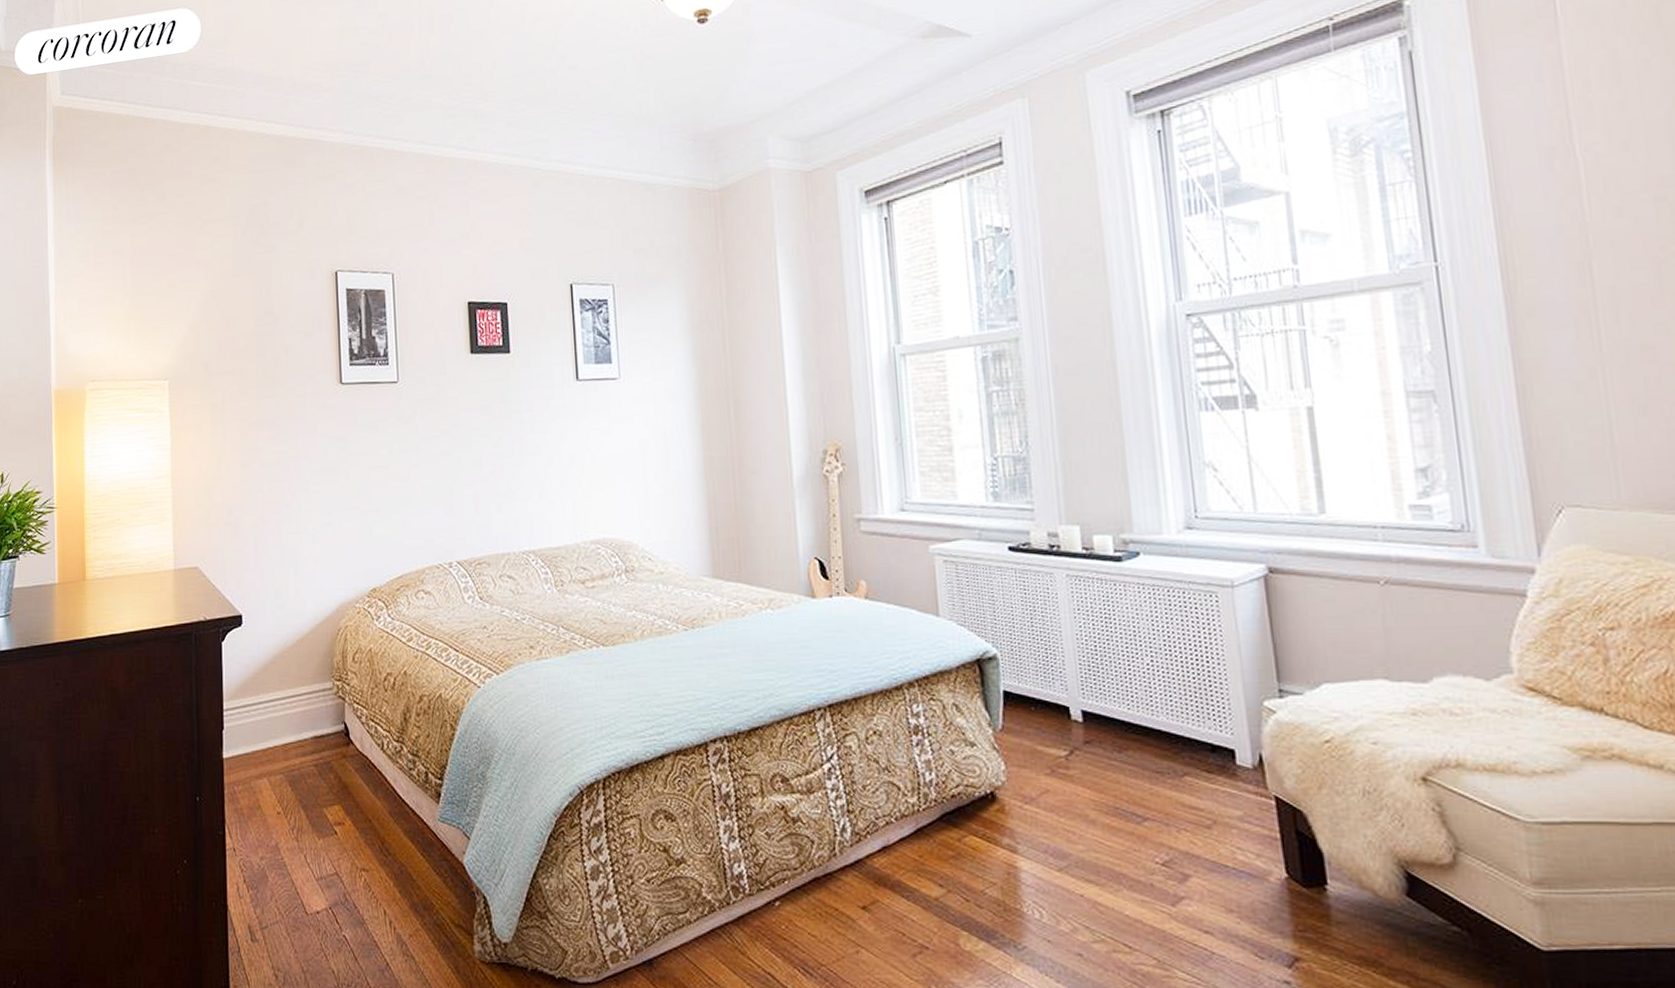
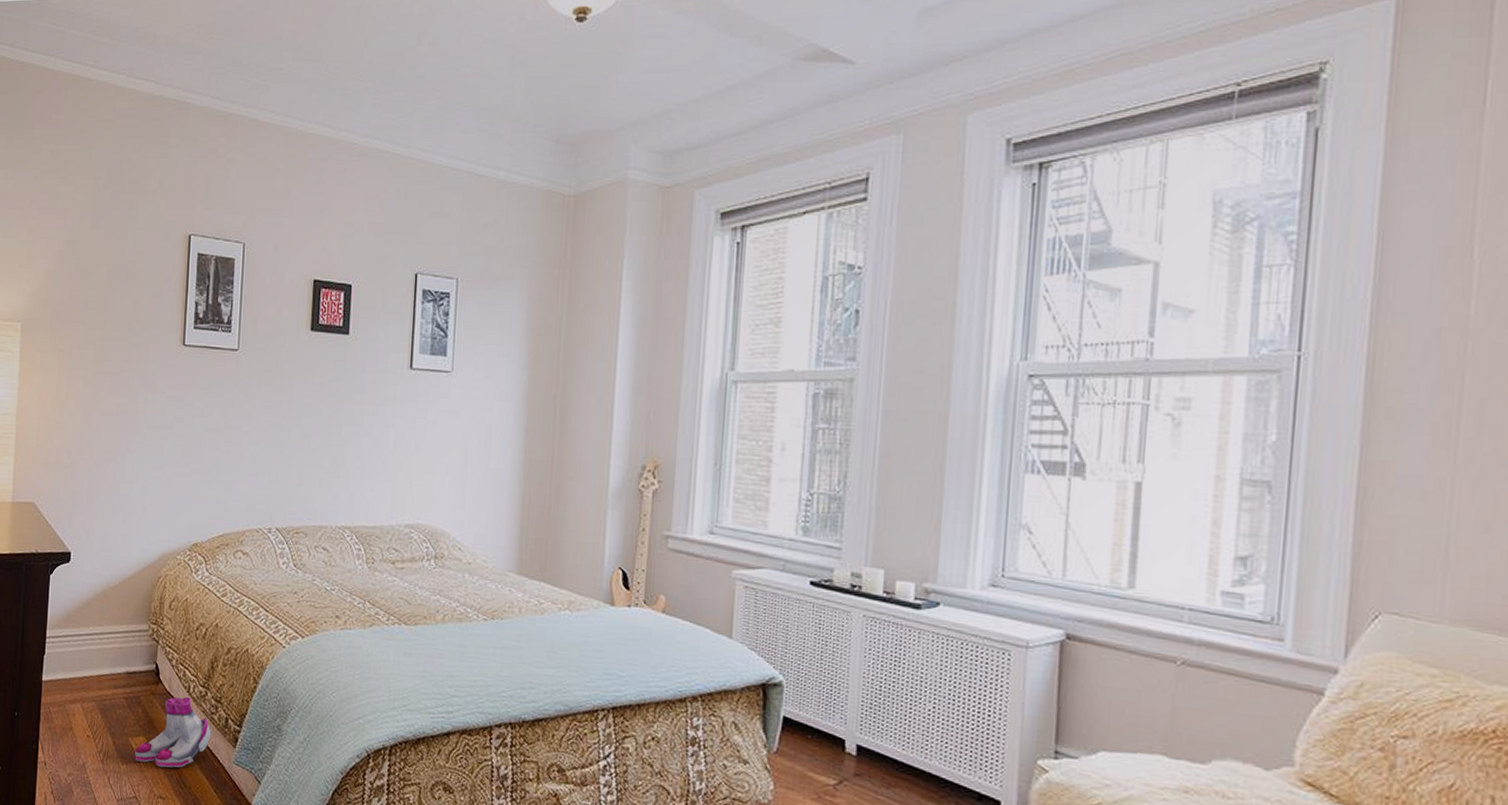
boots: none [331,754,413,836] -> present [134,696,213,768]

